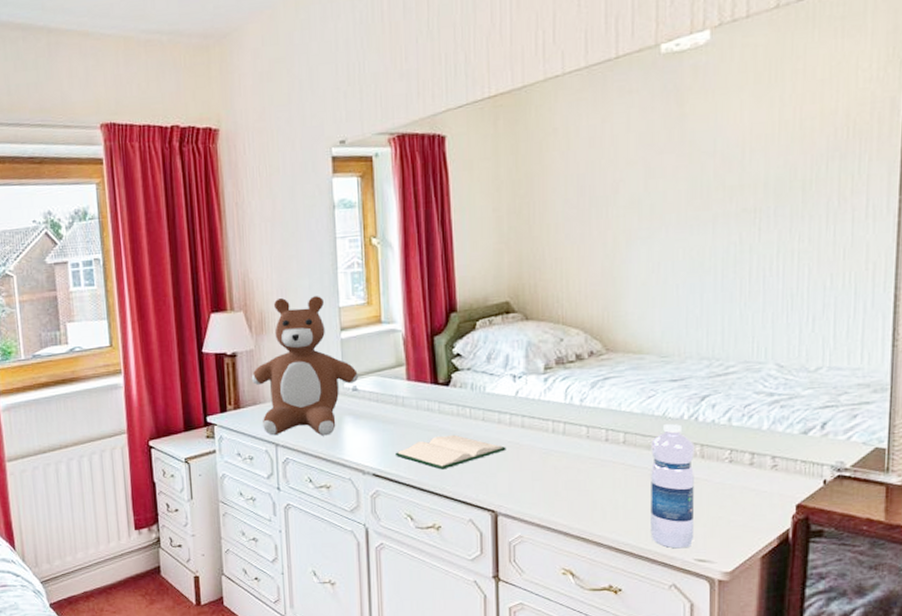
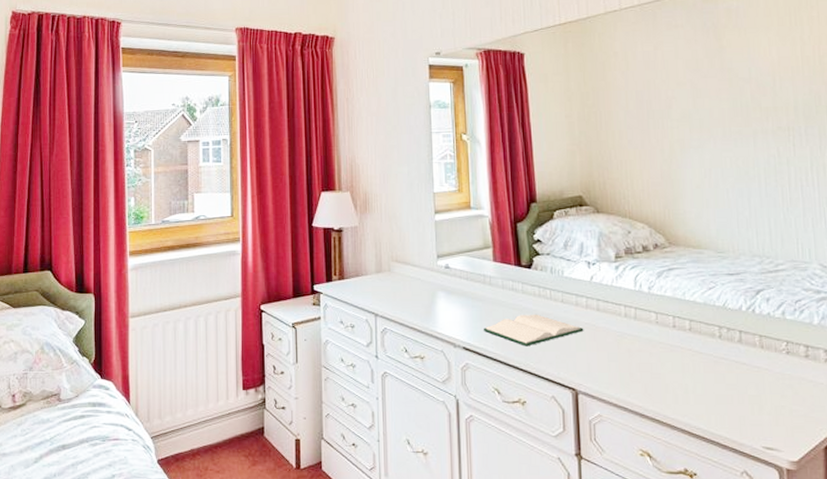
teddy bear: present [251,296,359,436] -> none [355,182,451,309]
water bottle: present [650,424,695,549] -> none [714,315,761,435]

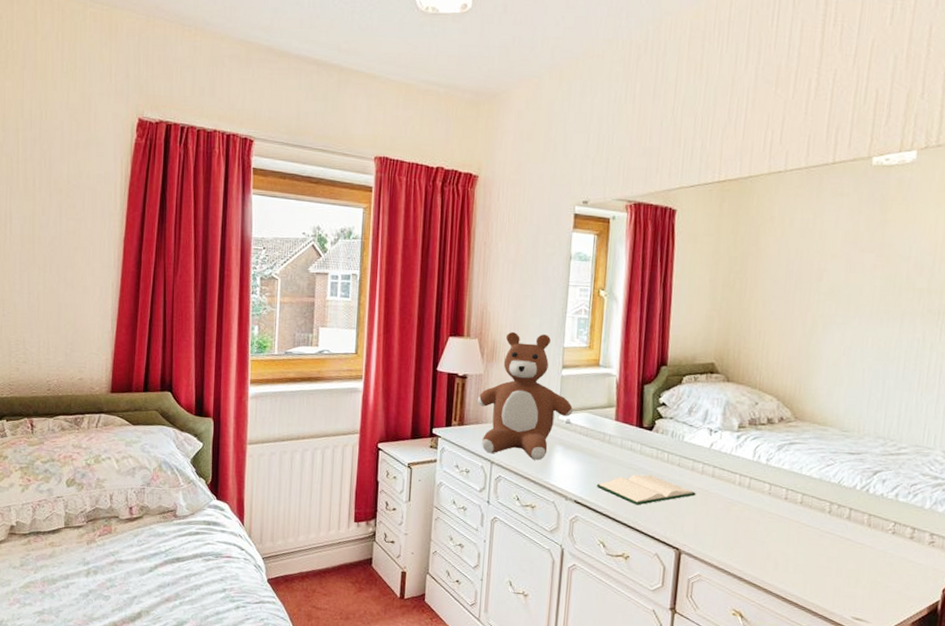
teddy bear: none [355,182,451,309] -> present [477,332,574,461]

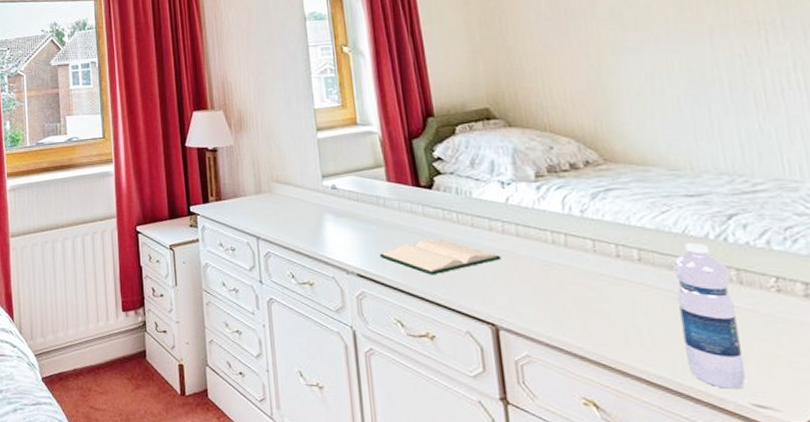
teddy bear: present [477,332,574,461] -> none [231,98,338,232]
water bottle: none [815,492,863,606] -> present [672,243,747,389]

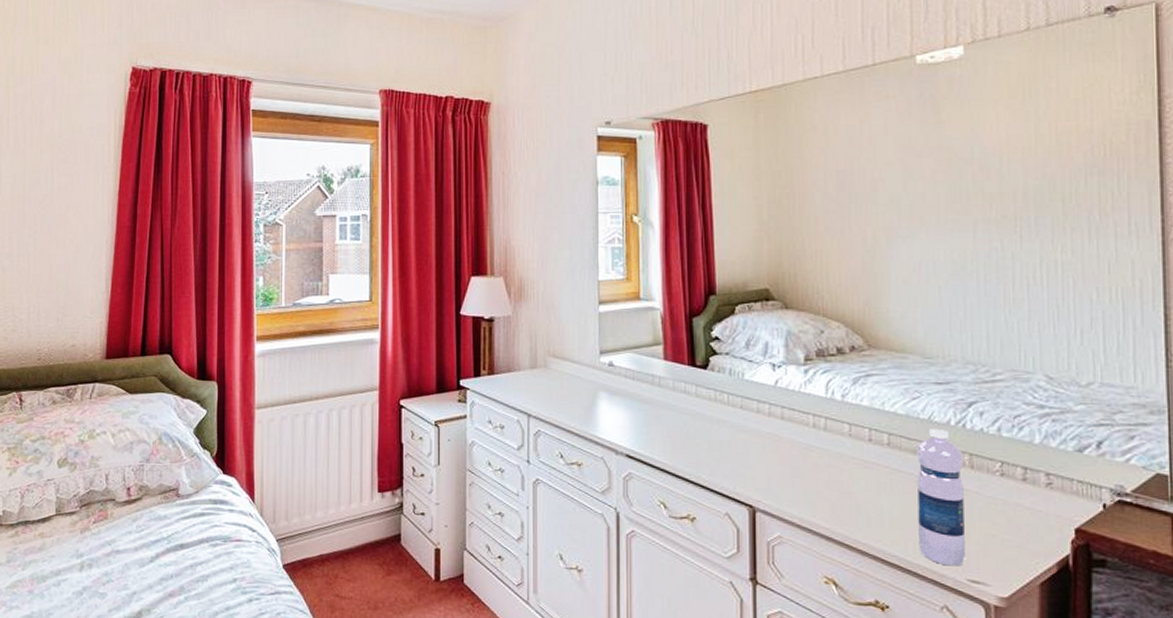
hardback book: present [379,239,502,275] -> none [649,420,765,457]

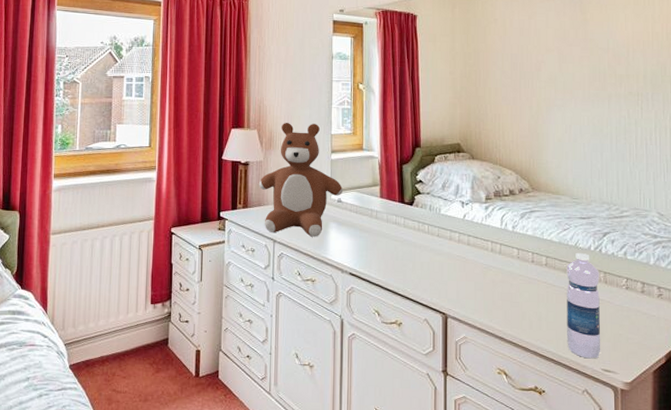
teddy bear: none [507,267,616,410] -> present [258,123,343,237]

